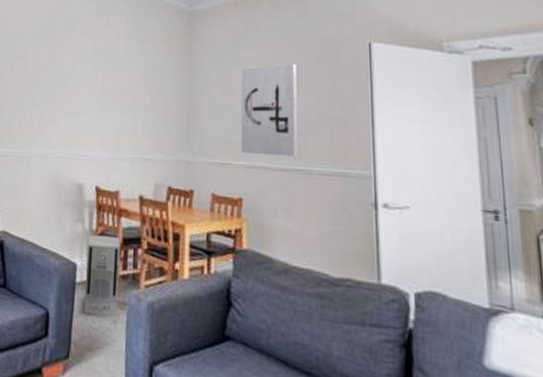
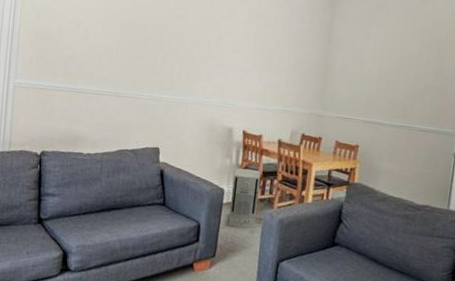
wall art: present [240,64,297,157] -> none [361,41,414,117]

